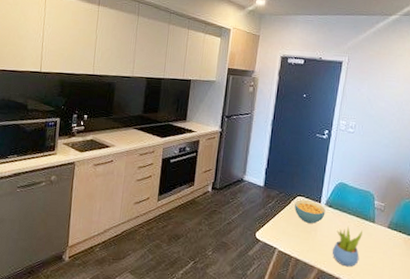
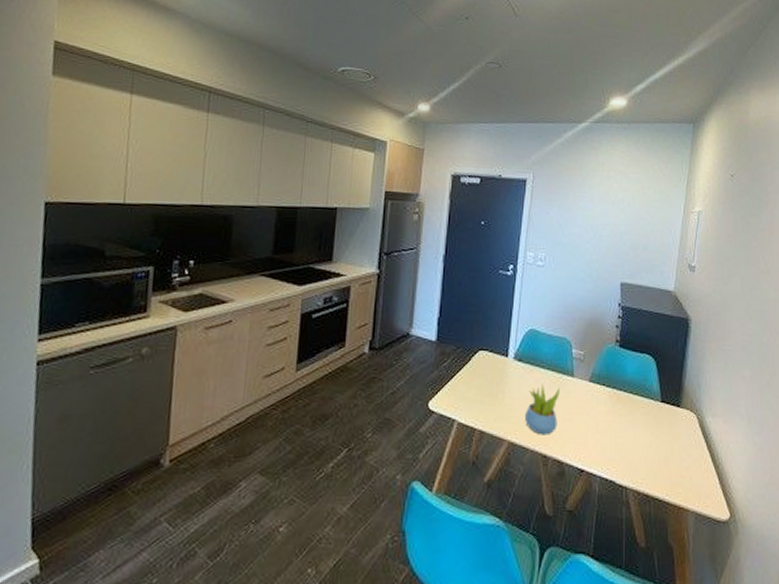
cereal bowl: present [294,200,326,224] -> none [476,355,514,385]

